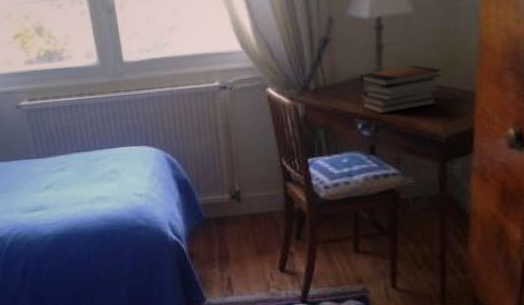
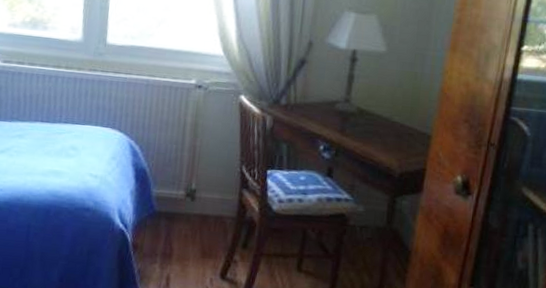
book stack: present [360,65,442,114] -> none [326,99,405,141]

